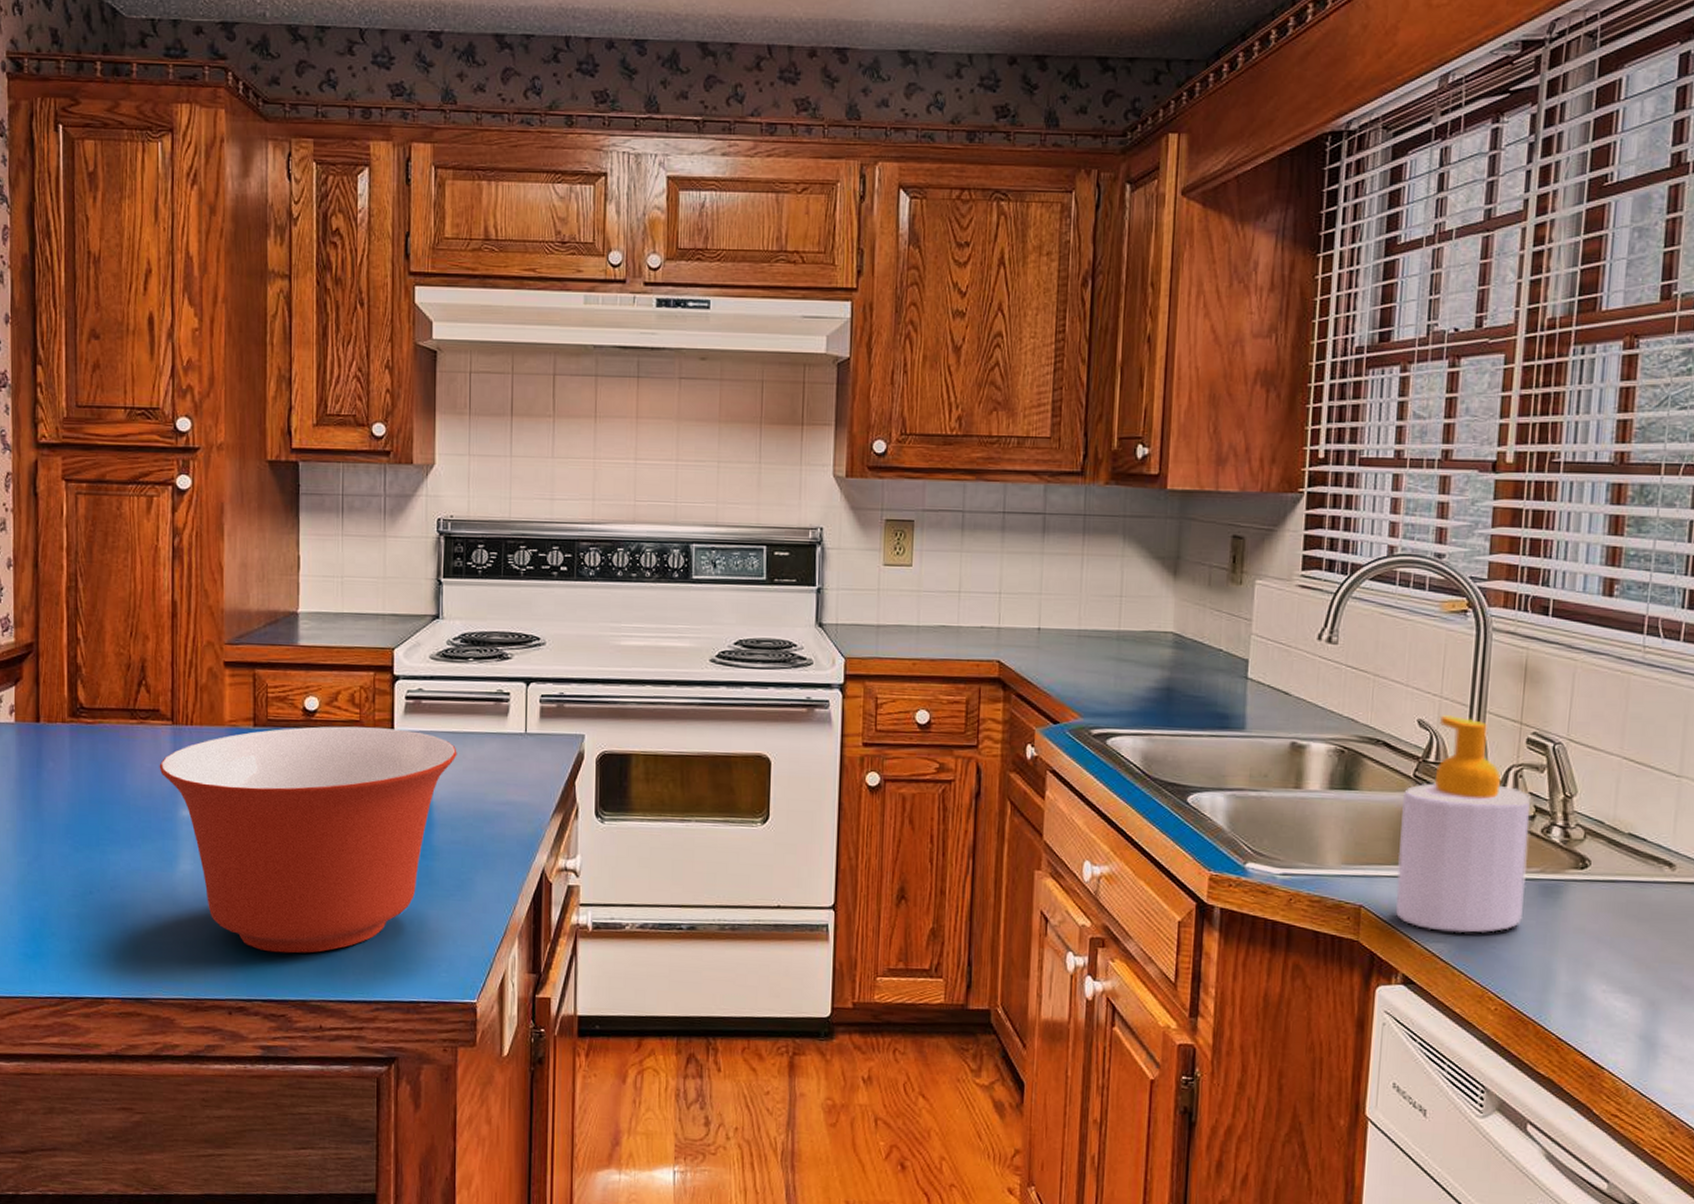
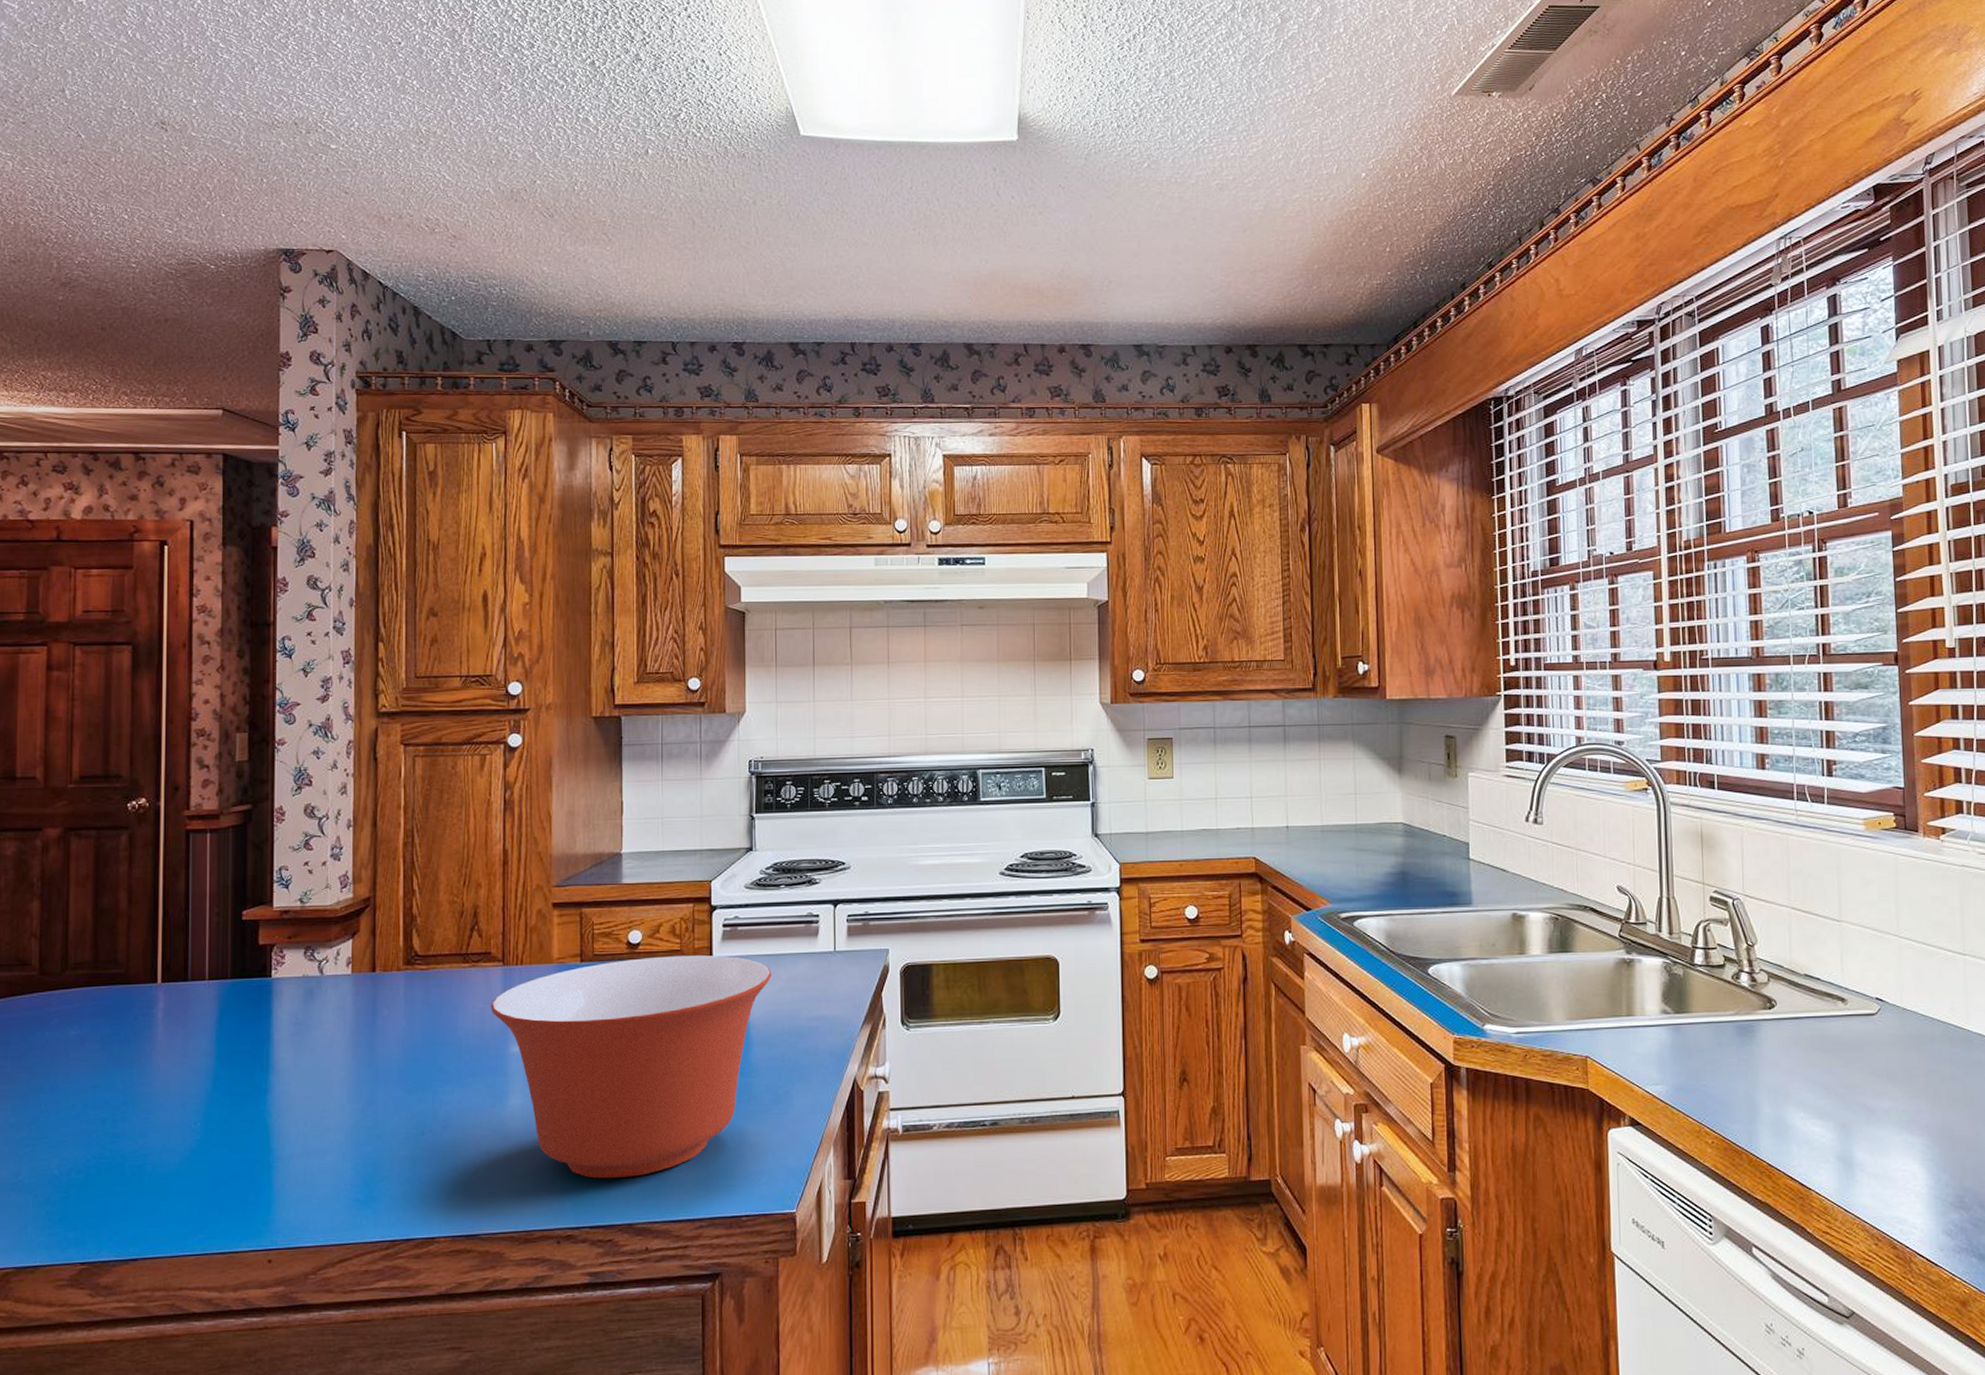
soap bottle: present [1395,715,1530,933] -> none [1612,880,1725,1075]

